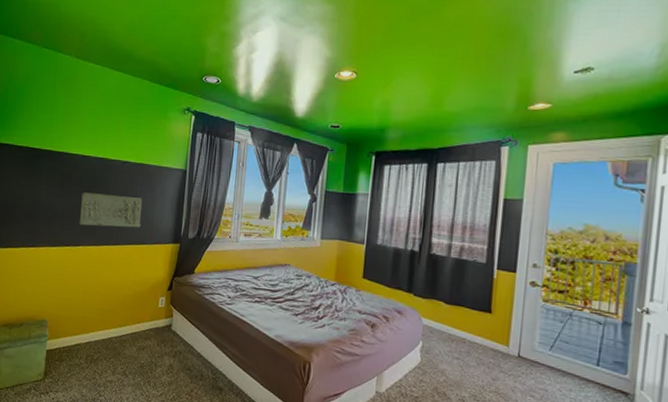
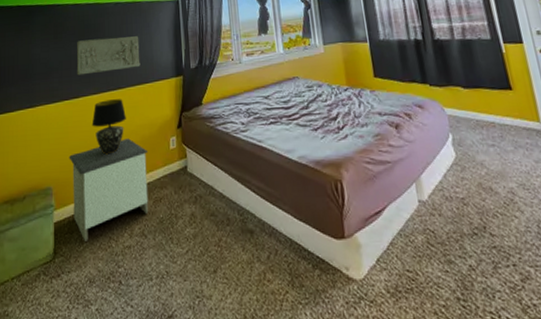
nightstand: none [64,290,138,370] -> present [69,138,149,242]
table lamp: none [88,253,121,302] -> present [92,99,126,155]

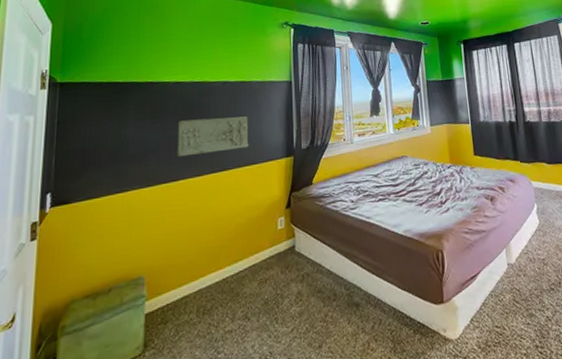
nightstand: present [69,138,149,242] -> none [165,221,255,331]
table lamp: present [92,99,126,155] -> none [192,180,231,239]

